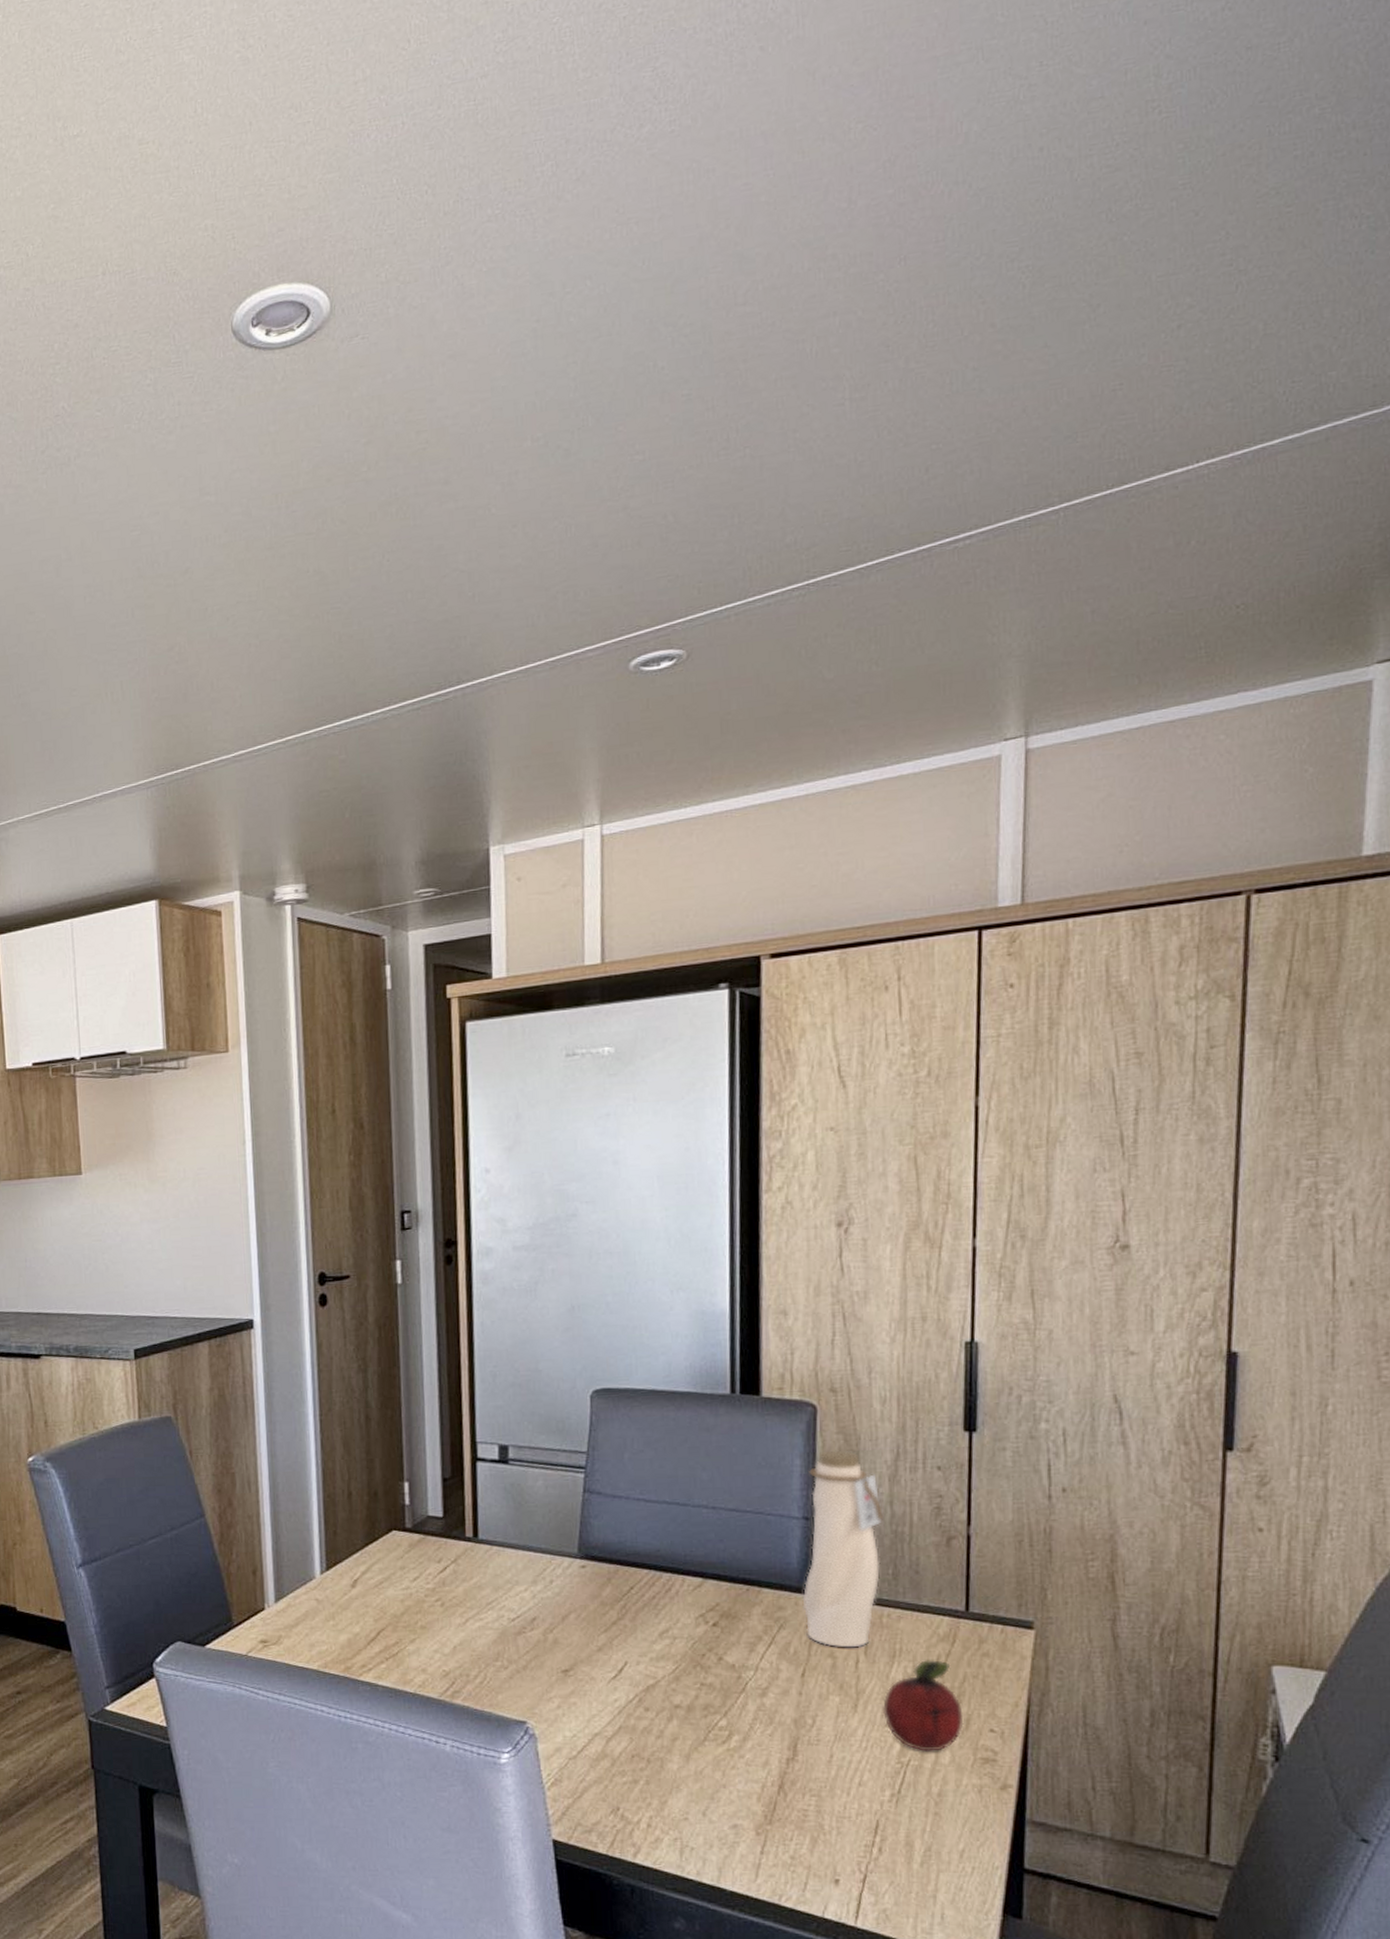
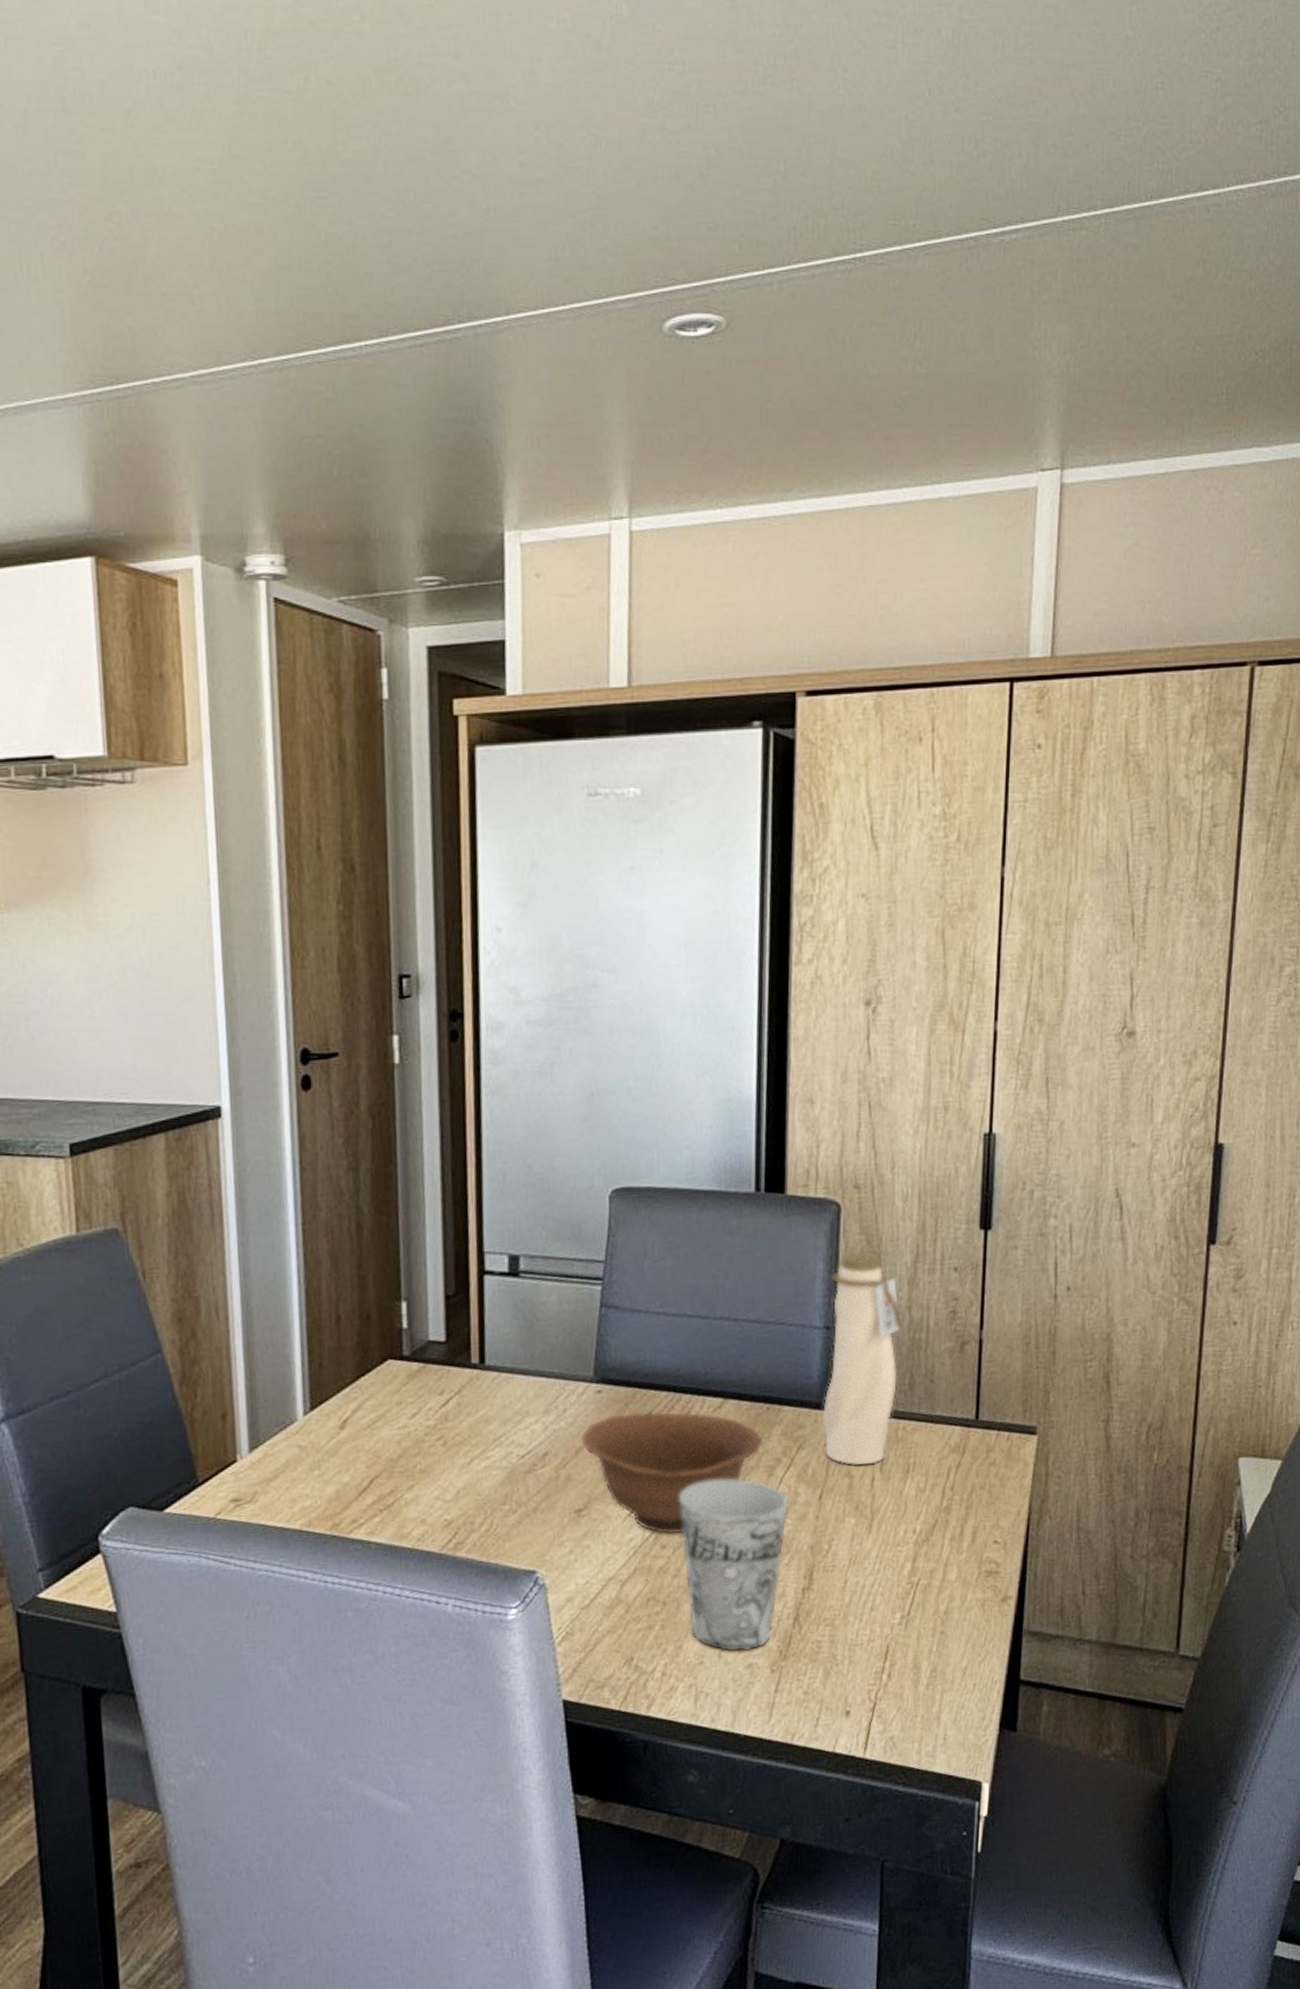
bowl: none [567,1587,744,1700] -> present [581,1411,764,1535]
cup: none [661,1651,771,1812] -> present [679,1478,789,1652]
fruit: present [882,1660,964,1751] -> none [895,1472,970,1569]

